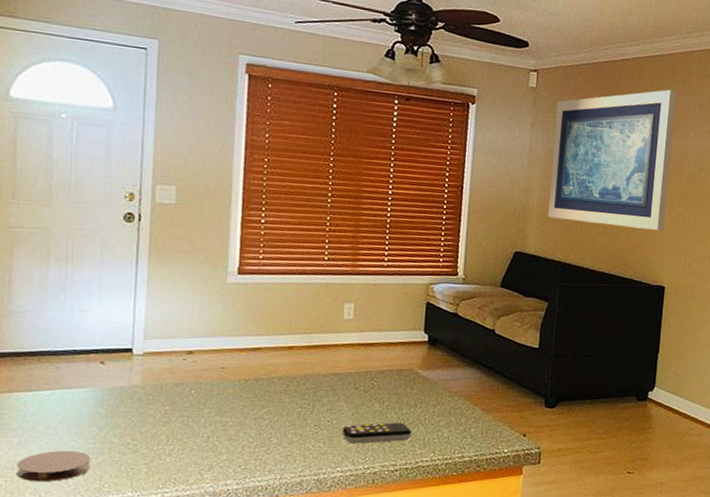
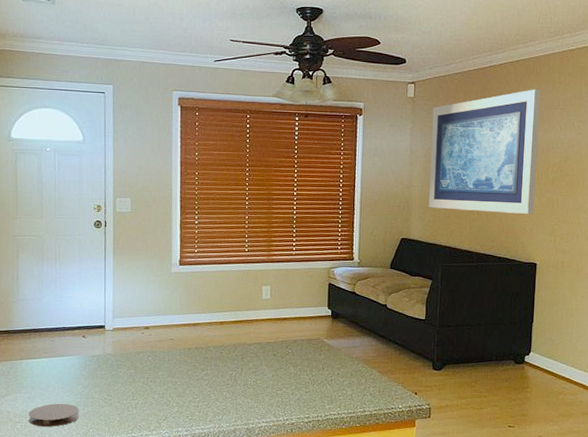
remote control: present [341,422,412,444] -> none [265,382,321,400]

